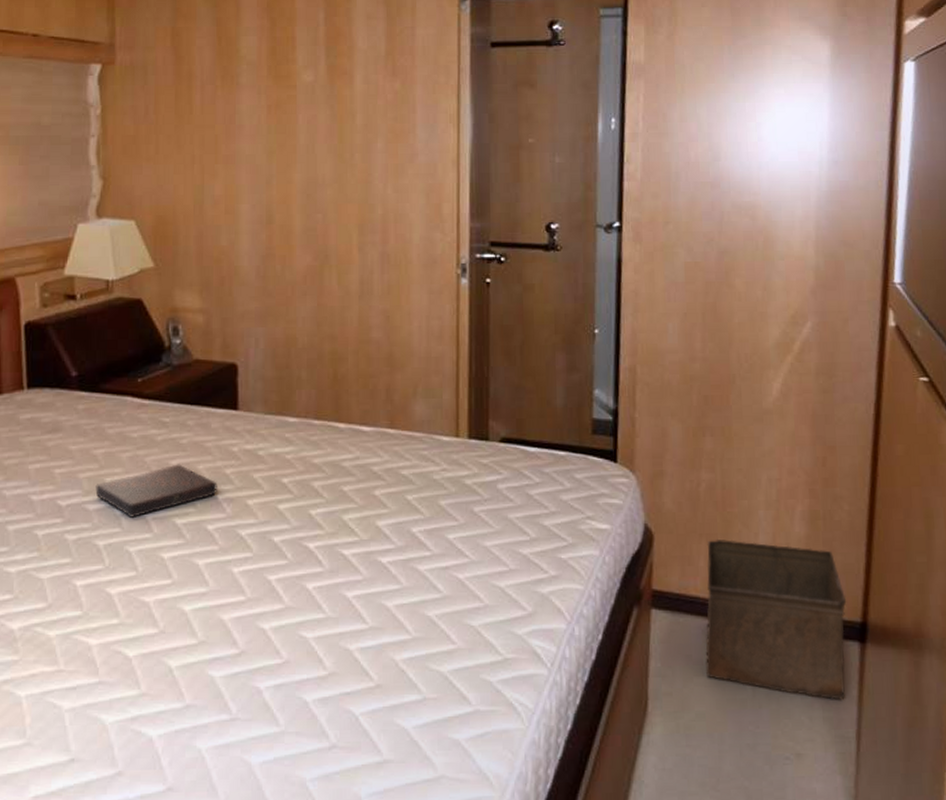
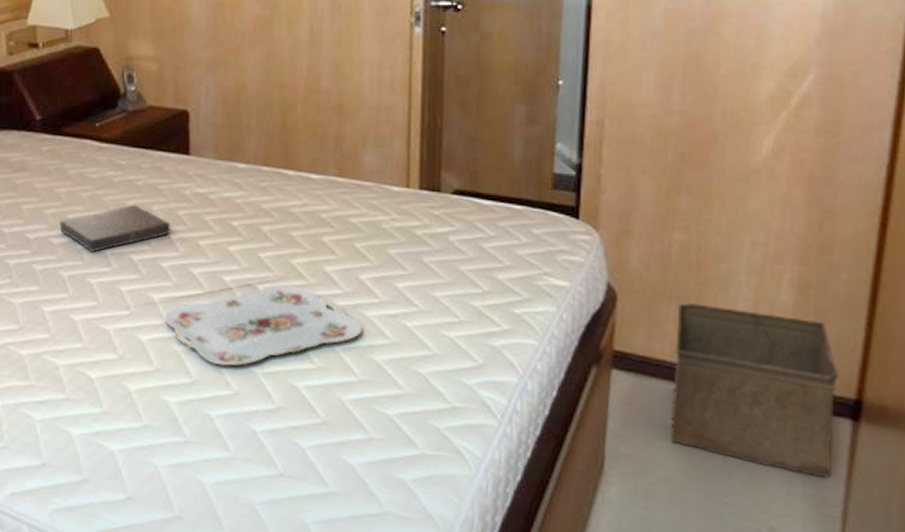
serving tray: none [210,543,415,633] -> present [164,285,362,366]

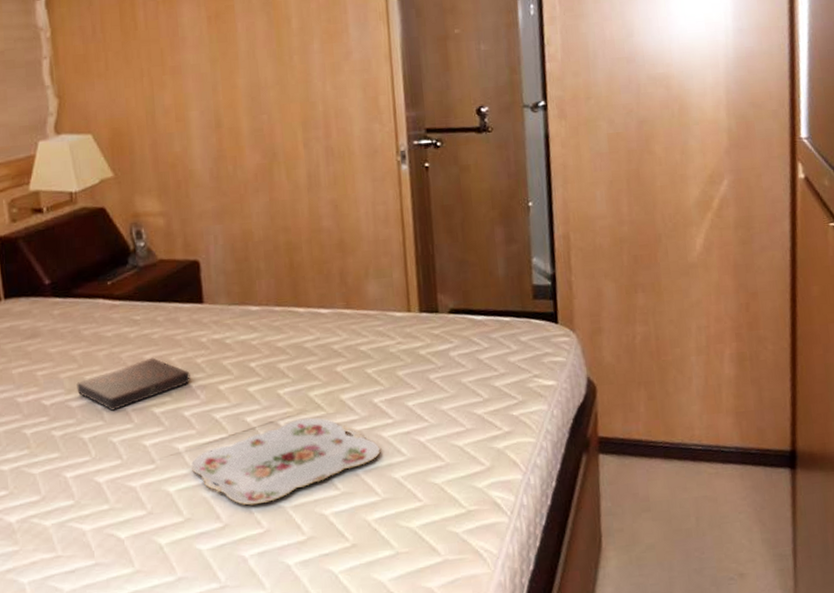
storage bin: present [669,302,839,478] -> none [645,385,780,522]

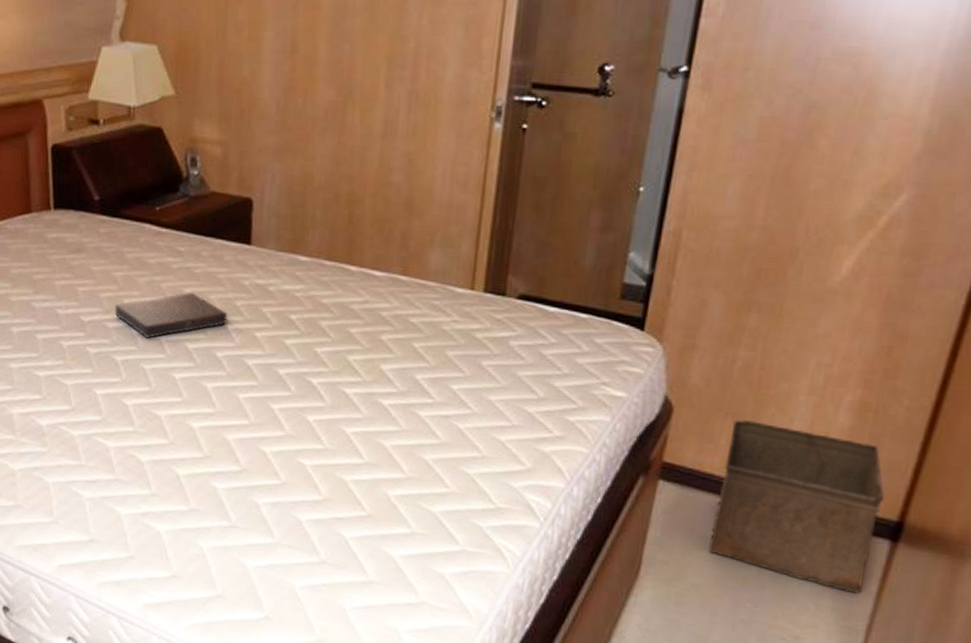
serving tray: present [190,417,381,505] -> none [216,380,414,457]
storage bin: none [645,385,780,522] -> present [708,419,886,594]

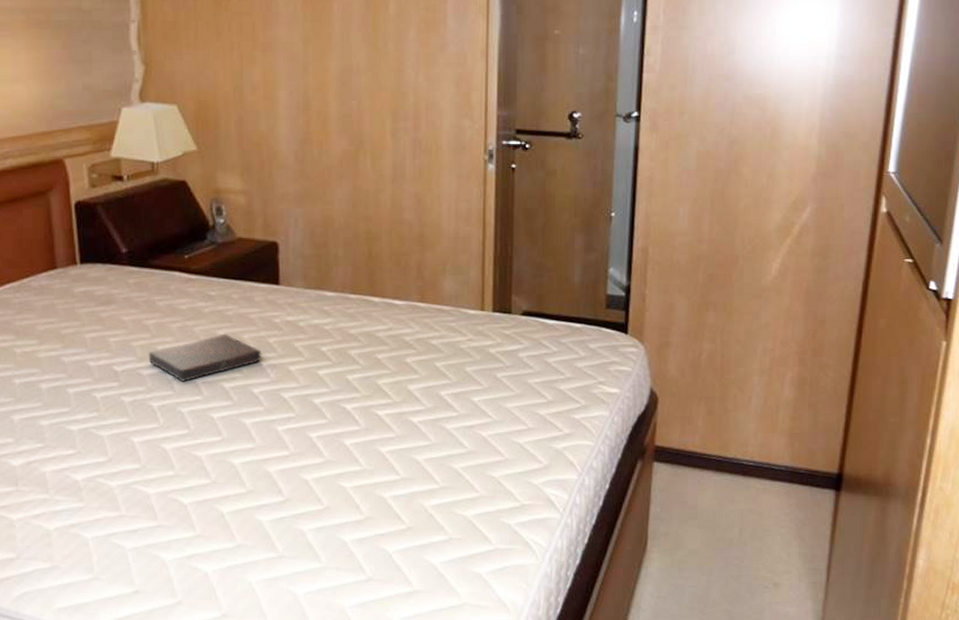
storage bin: present [708,419,886,594] -> none [698,401,826,539]

